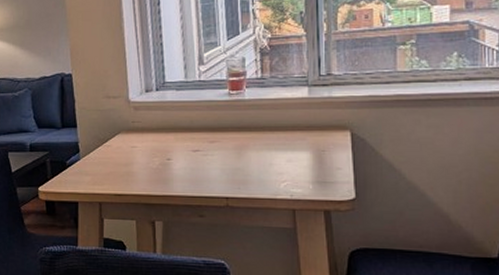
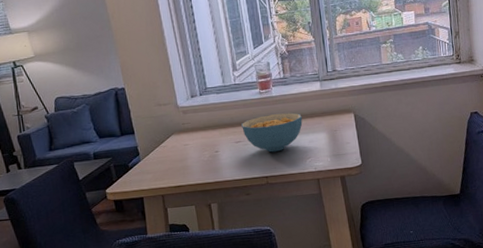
cereal bowl: none [202,122,280,169] -> present [241,112,303,153]

